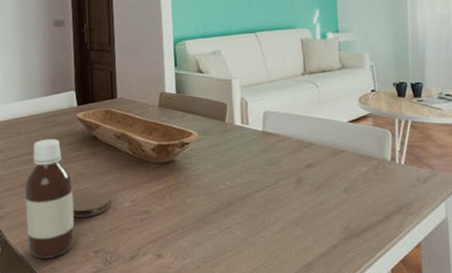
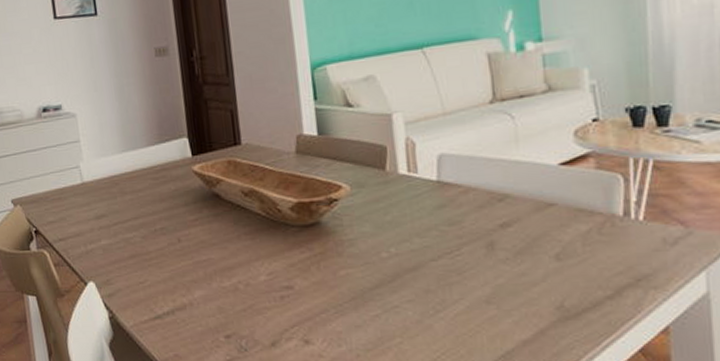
bottle: present [25,138,75,259] -> none [135,198,200,344]
coaster: present [72,192,110,218] -> none [193,263,242,295]

